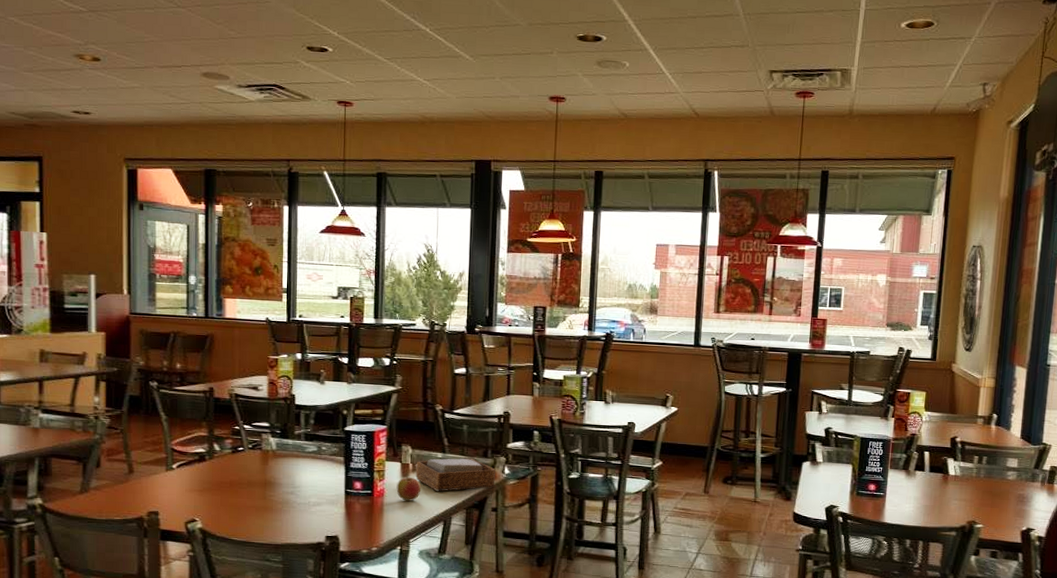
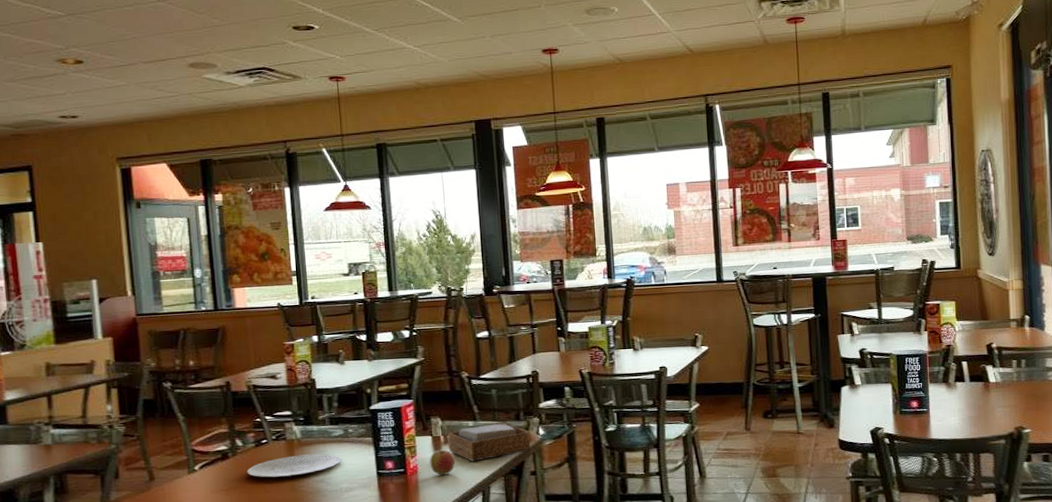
plate: none [222,466,312,485] -> present [247,454,341,478]

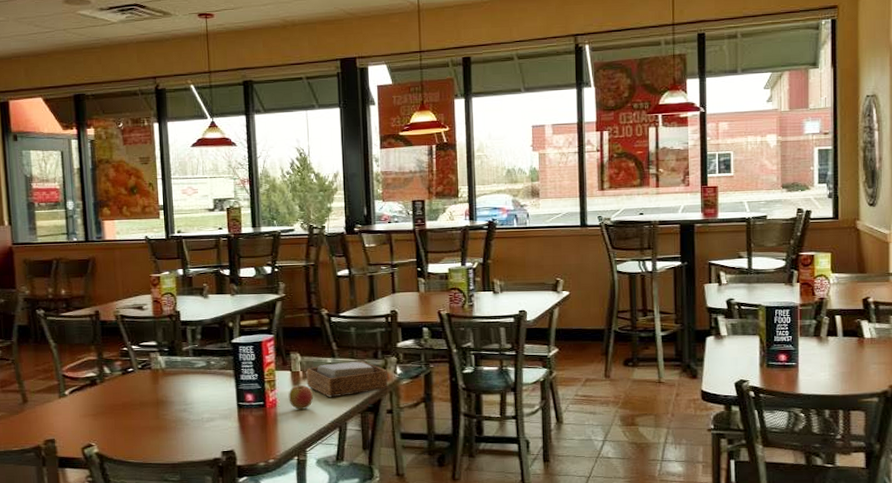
plate: present [247,454,341,478] -> none [114,384,203,405]

